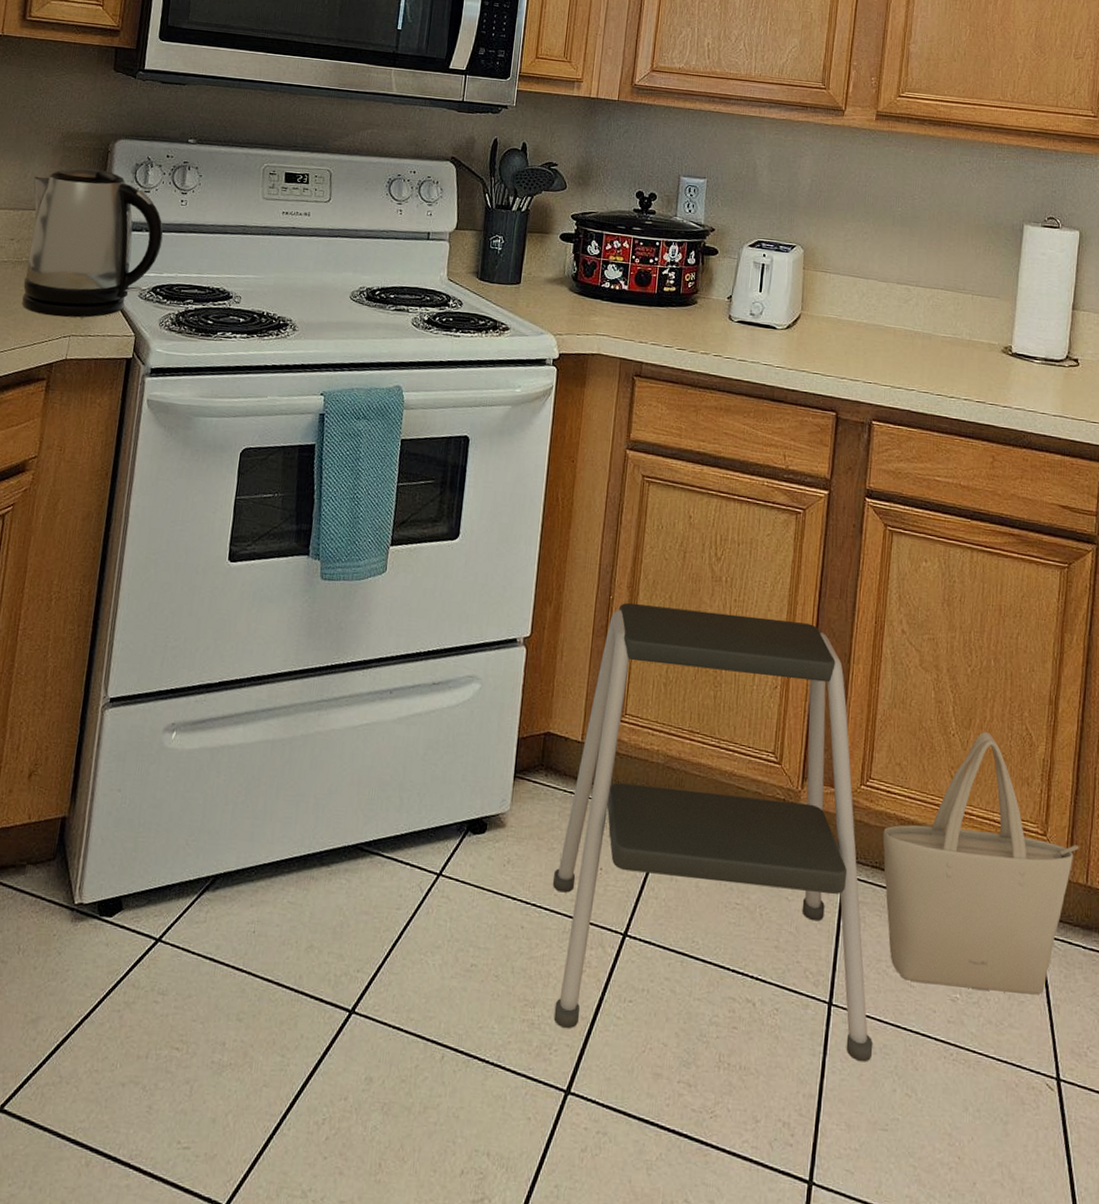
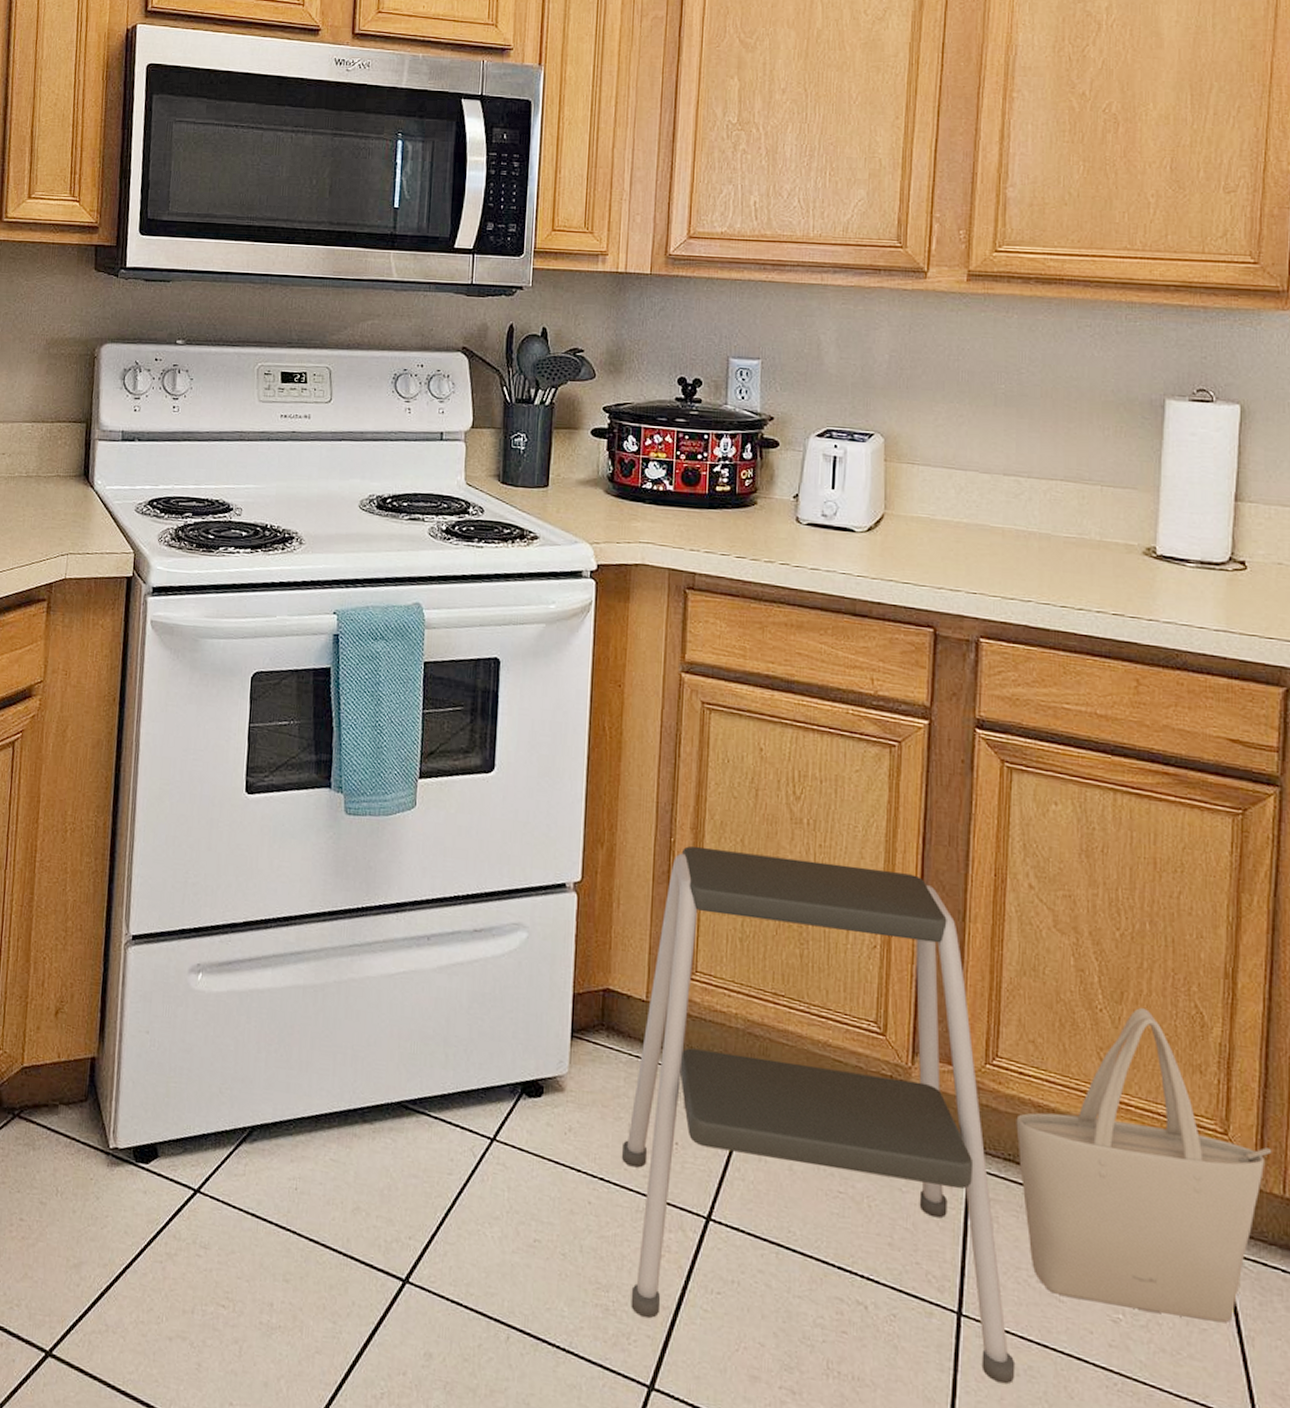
kettle: present [22,167,164,318] -> none [17,375,157,535]

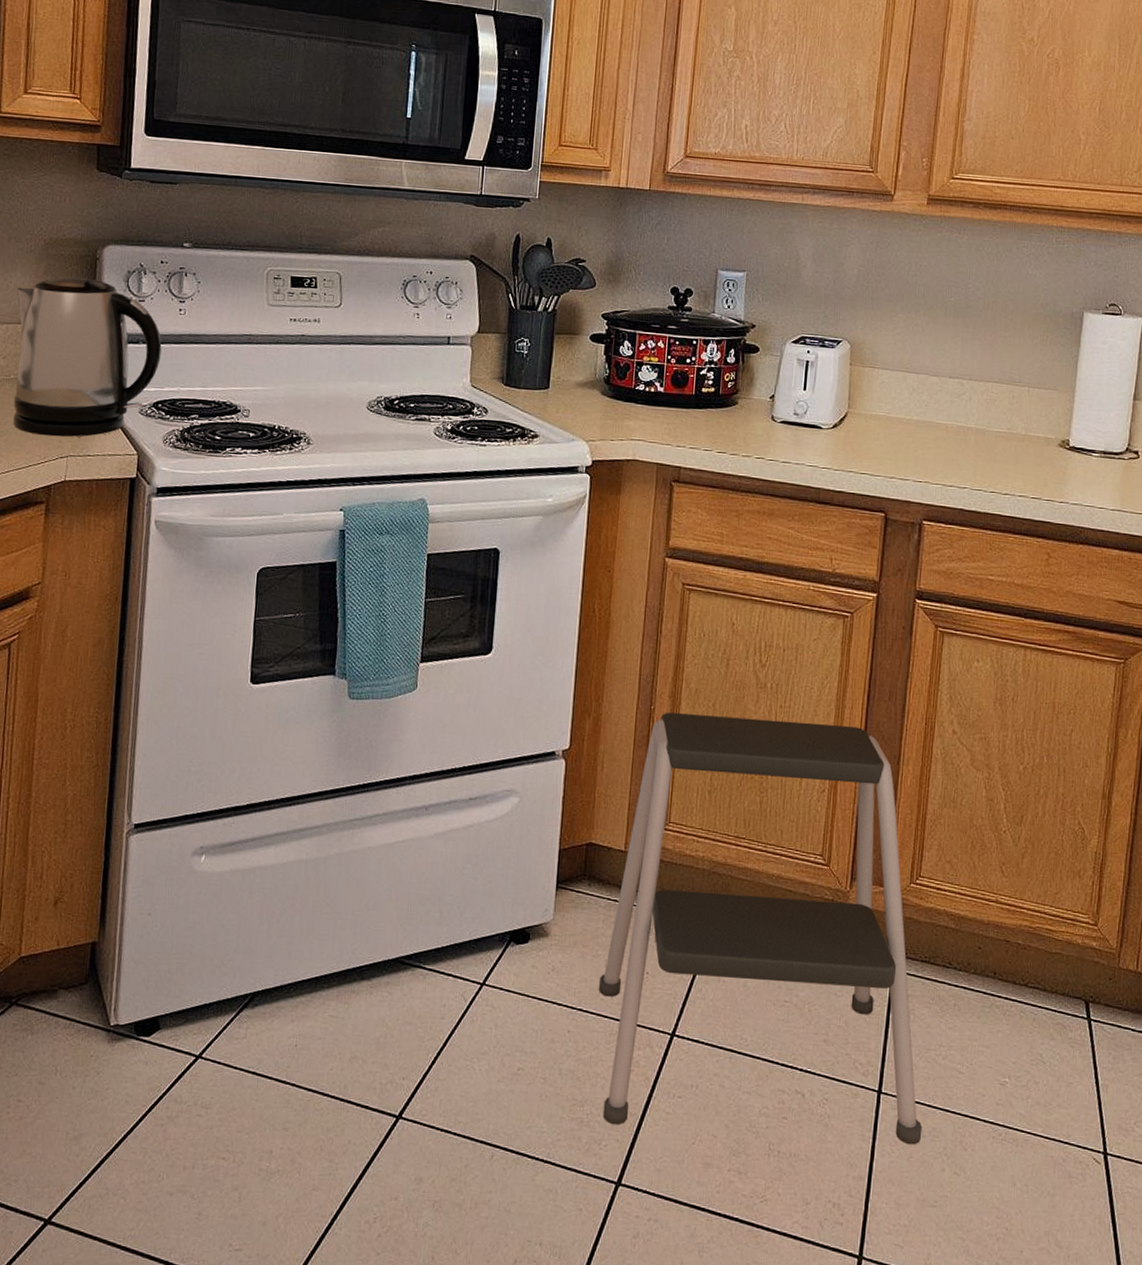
kettle: none [17,375,157,535] -> present [13,276,162,437]
shopping bag: present [1016,1008,1272,1323] -> none [932,828,1130,1076]

